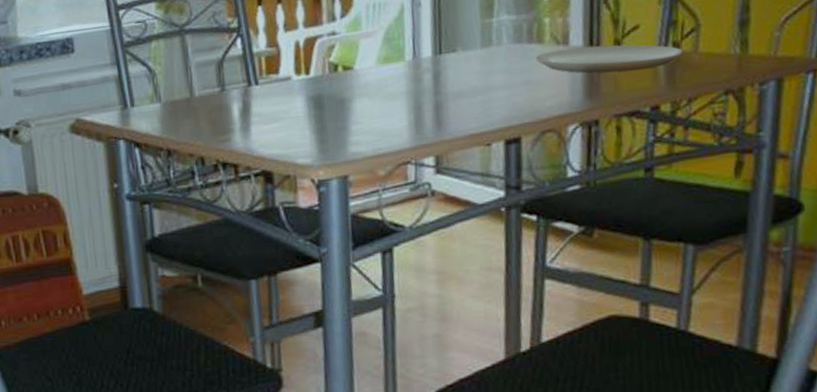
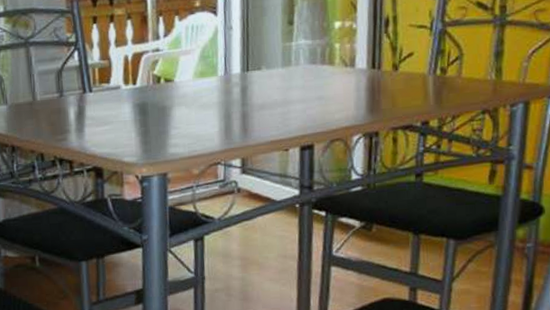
plate: present [535,44,683,73] -> none [327,68,449,92]

